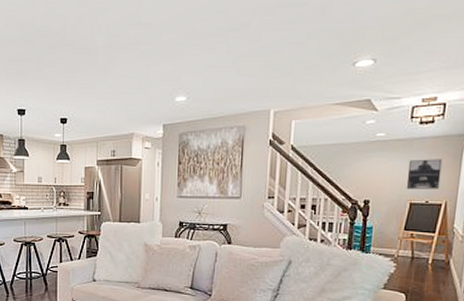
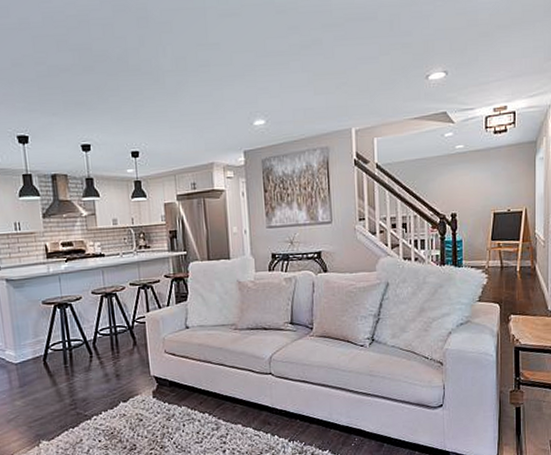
wall art: present [406,159,443,189] -> none [488,167,519,199]

